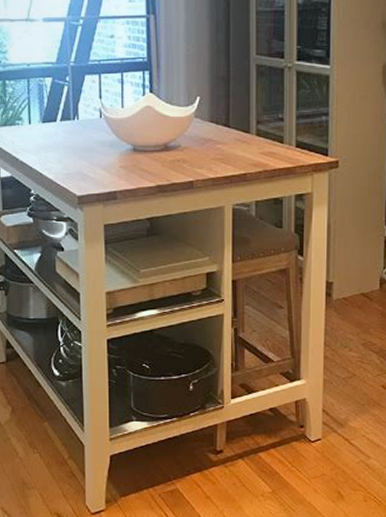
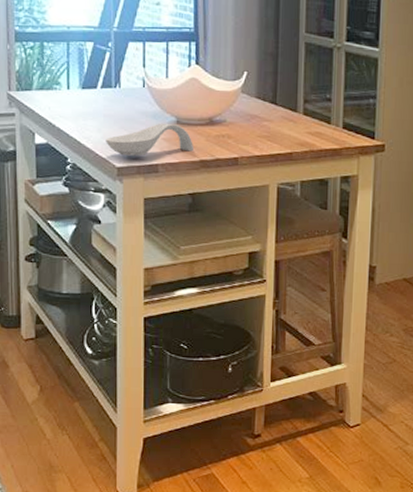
spoon rest: none [66,151,150,185] -> present [106,123,193,156]

